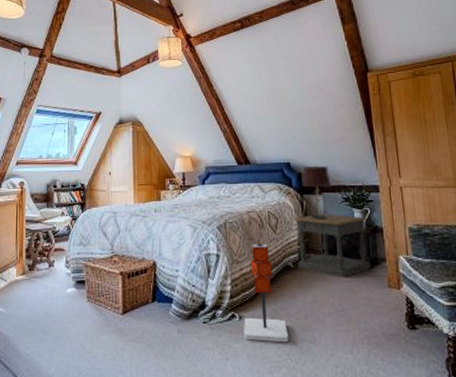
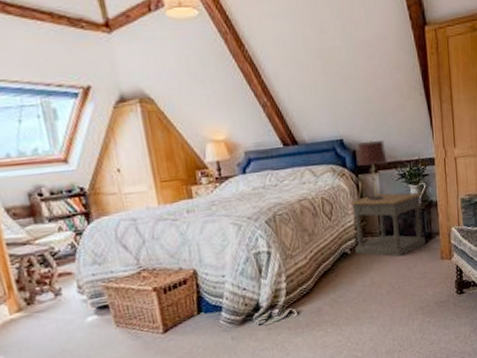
speaker: present [243,243,289,343] -> none [302,232,349,333]

